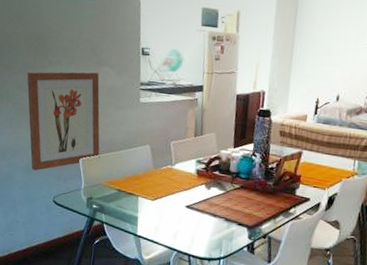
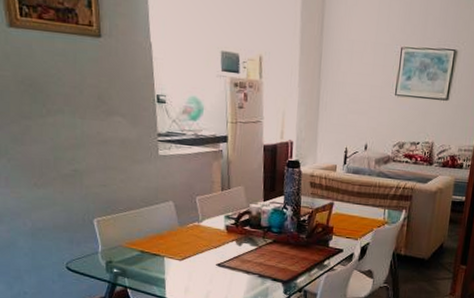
wall art: present [27,71,100,171] -> none [22,121,117,235]

